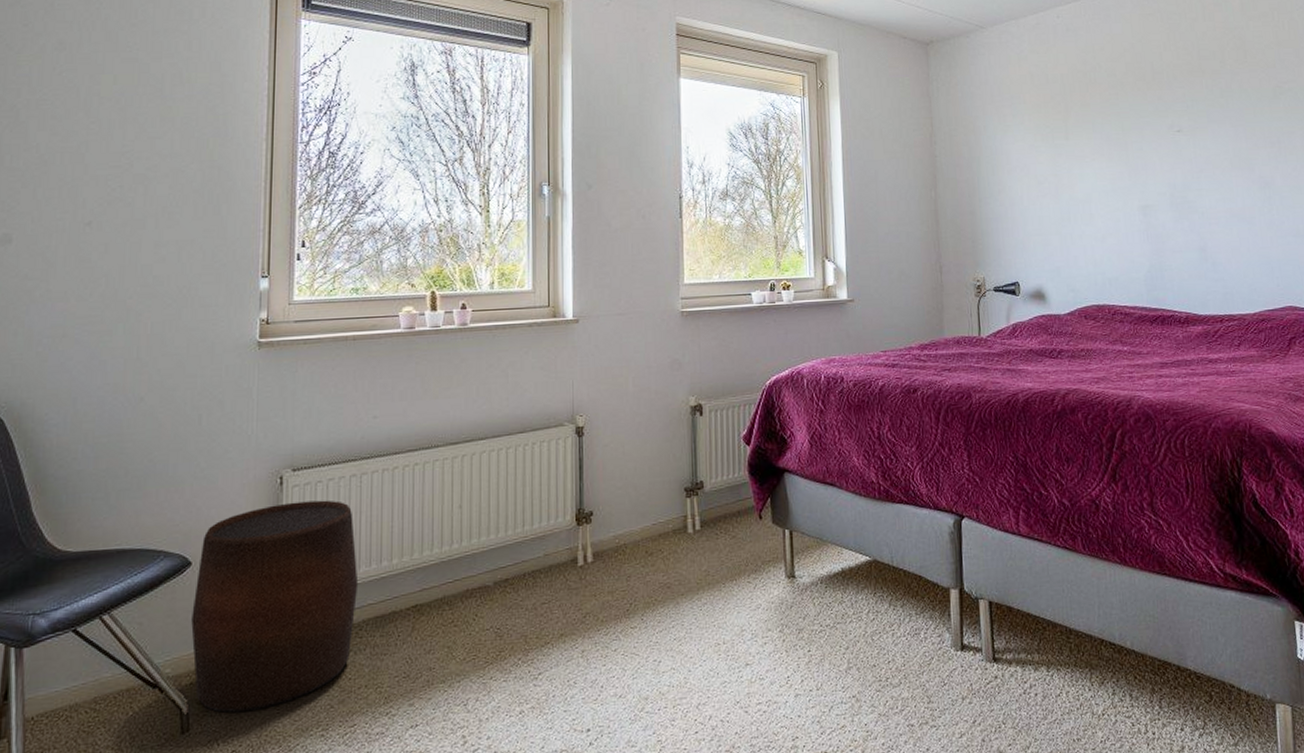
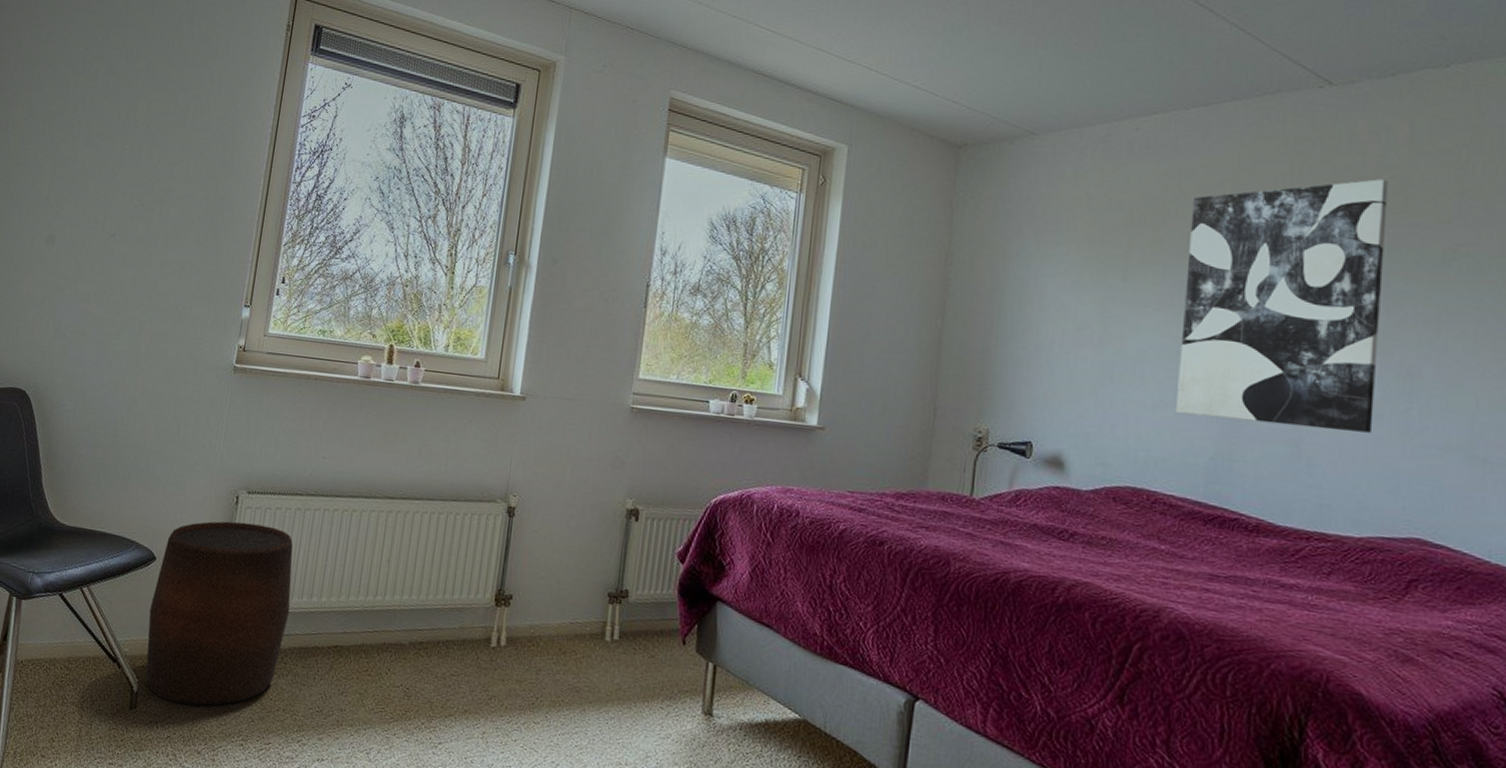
wall art: none [1105,39,1250,239] -> present [1176,179,1389,433]

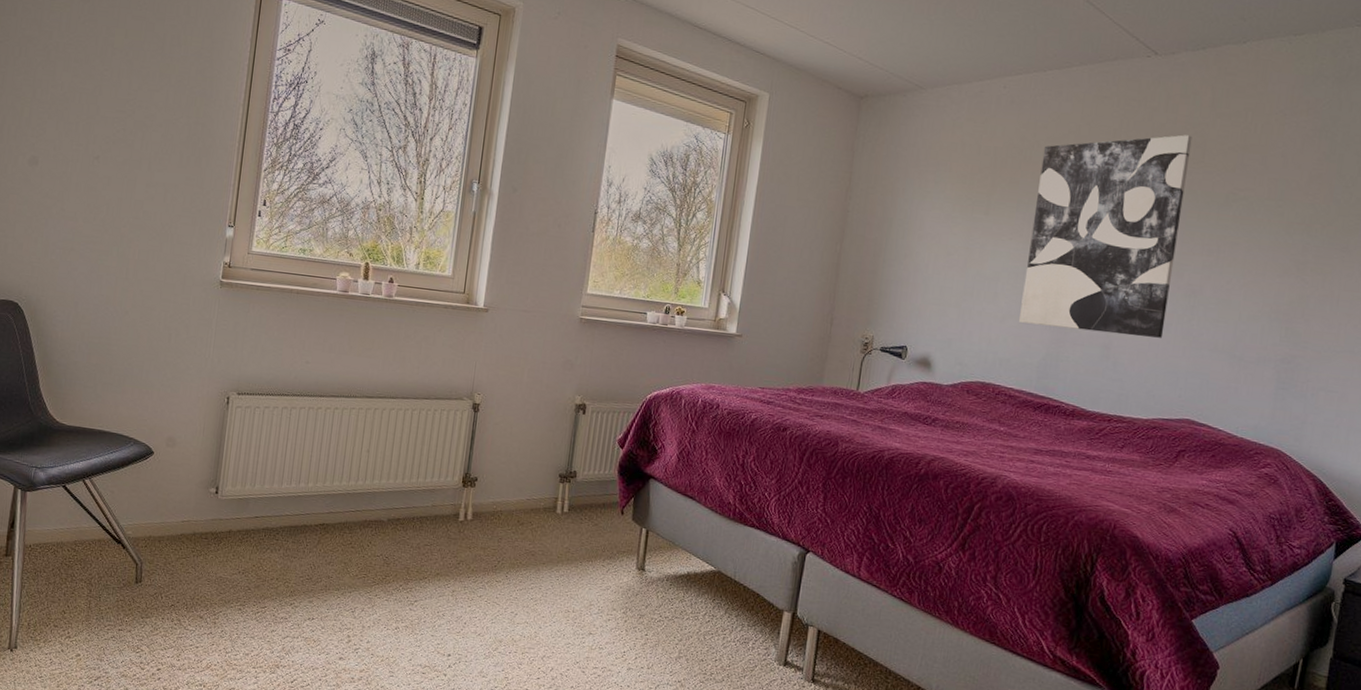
stool: present [145,521,293,706] -> none [149,419,281,579]

